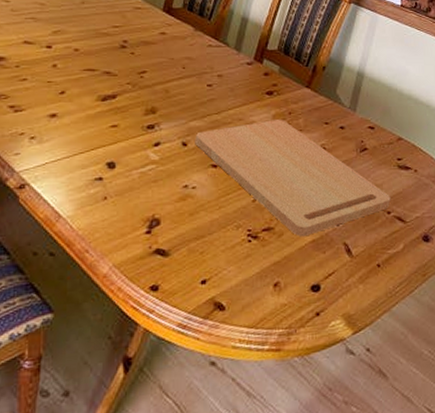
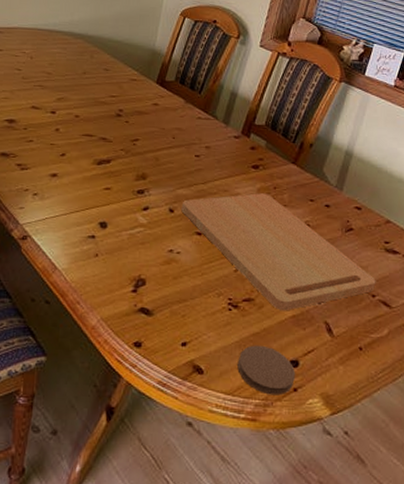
coaster: none [259,273,318,323] -> present [237,345,296,395]

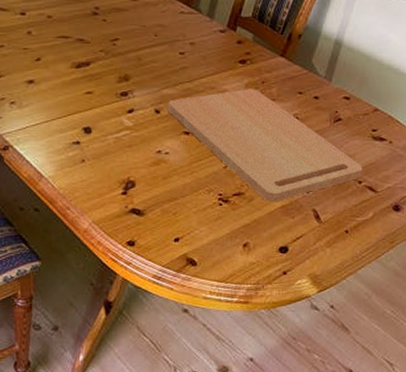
coaster: present [237,345,296,395] -> none [229,235,286,280]

